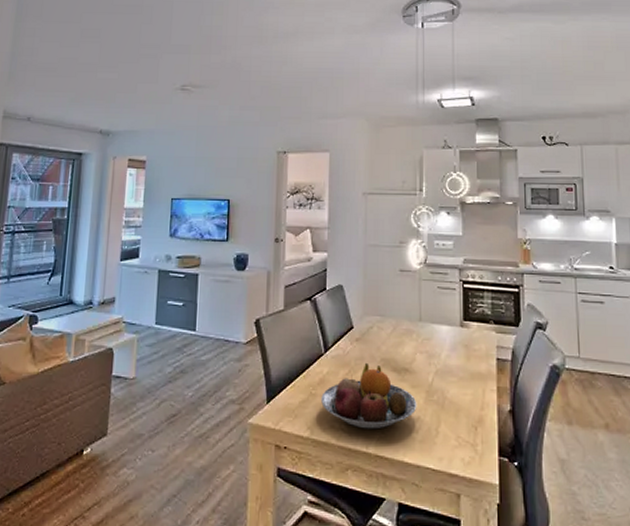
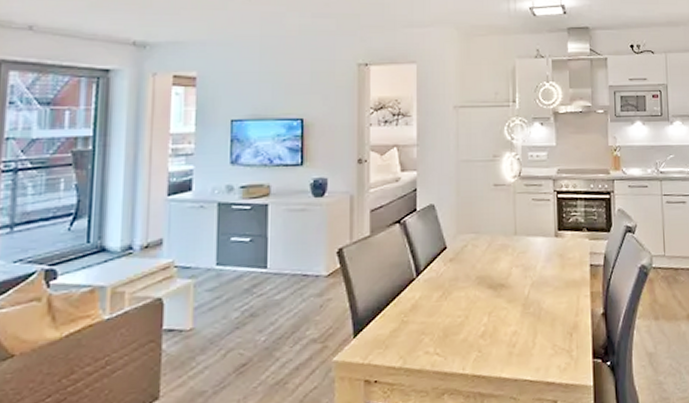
fruit bowl: present [321,362,417,430] -> none [414,282,514,351]

